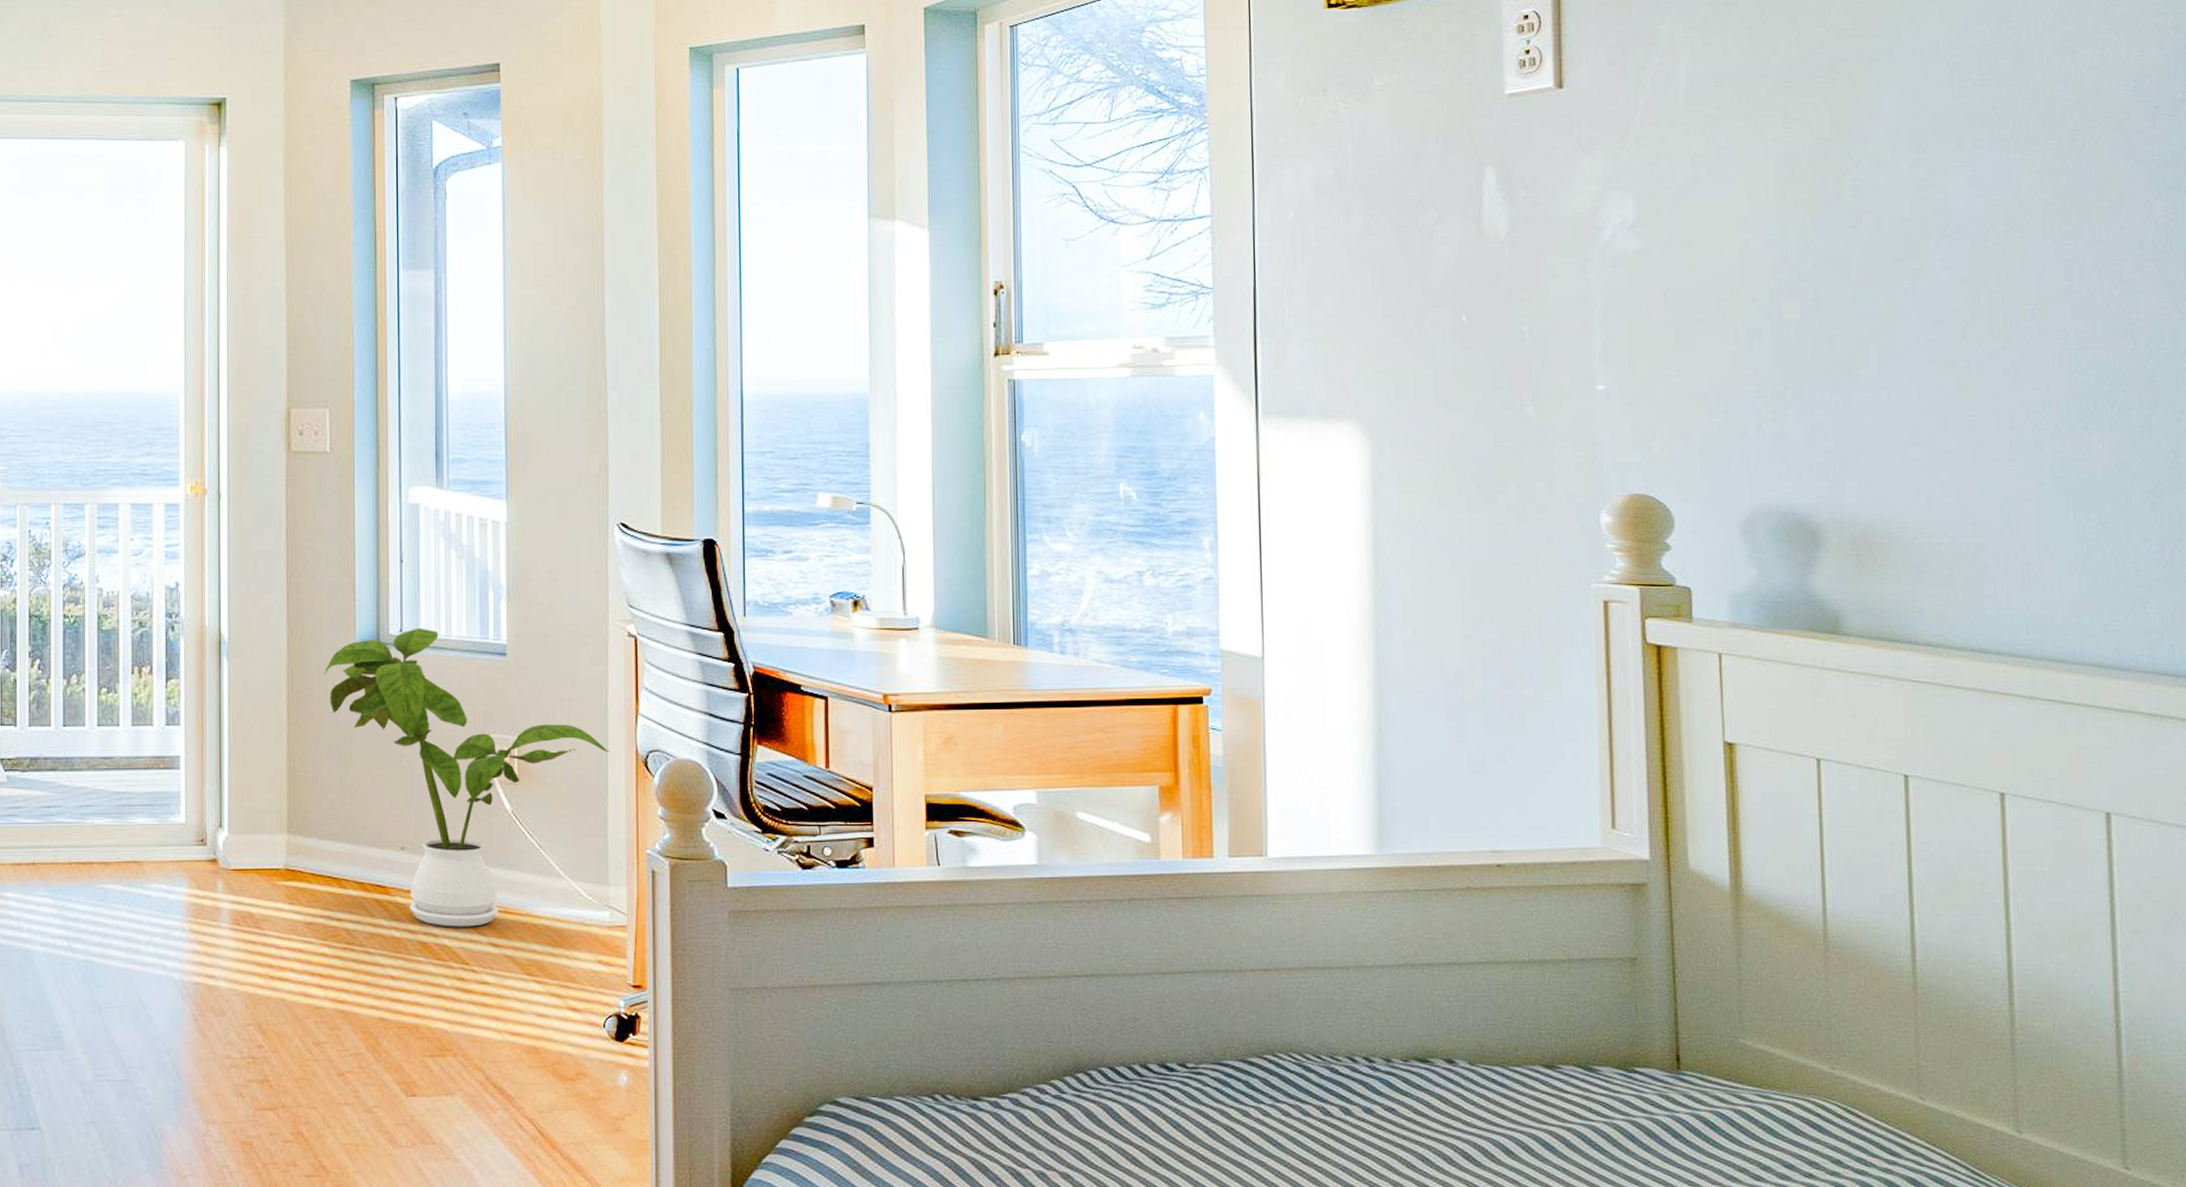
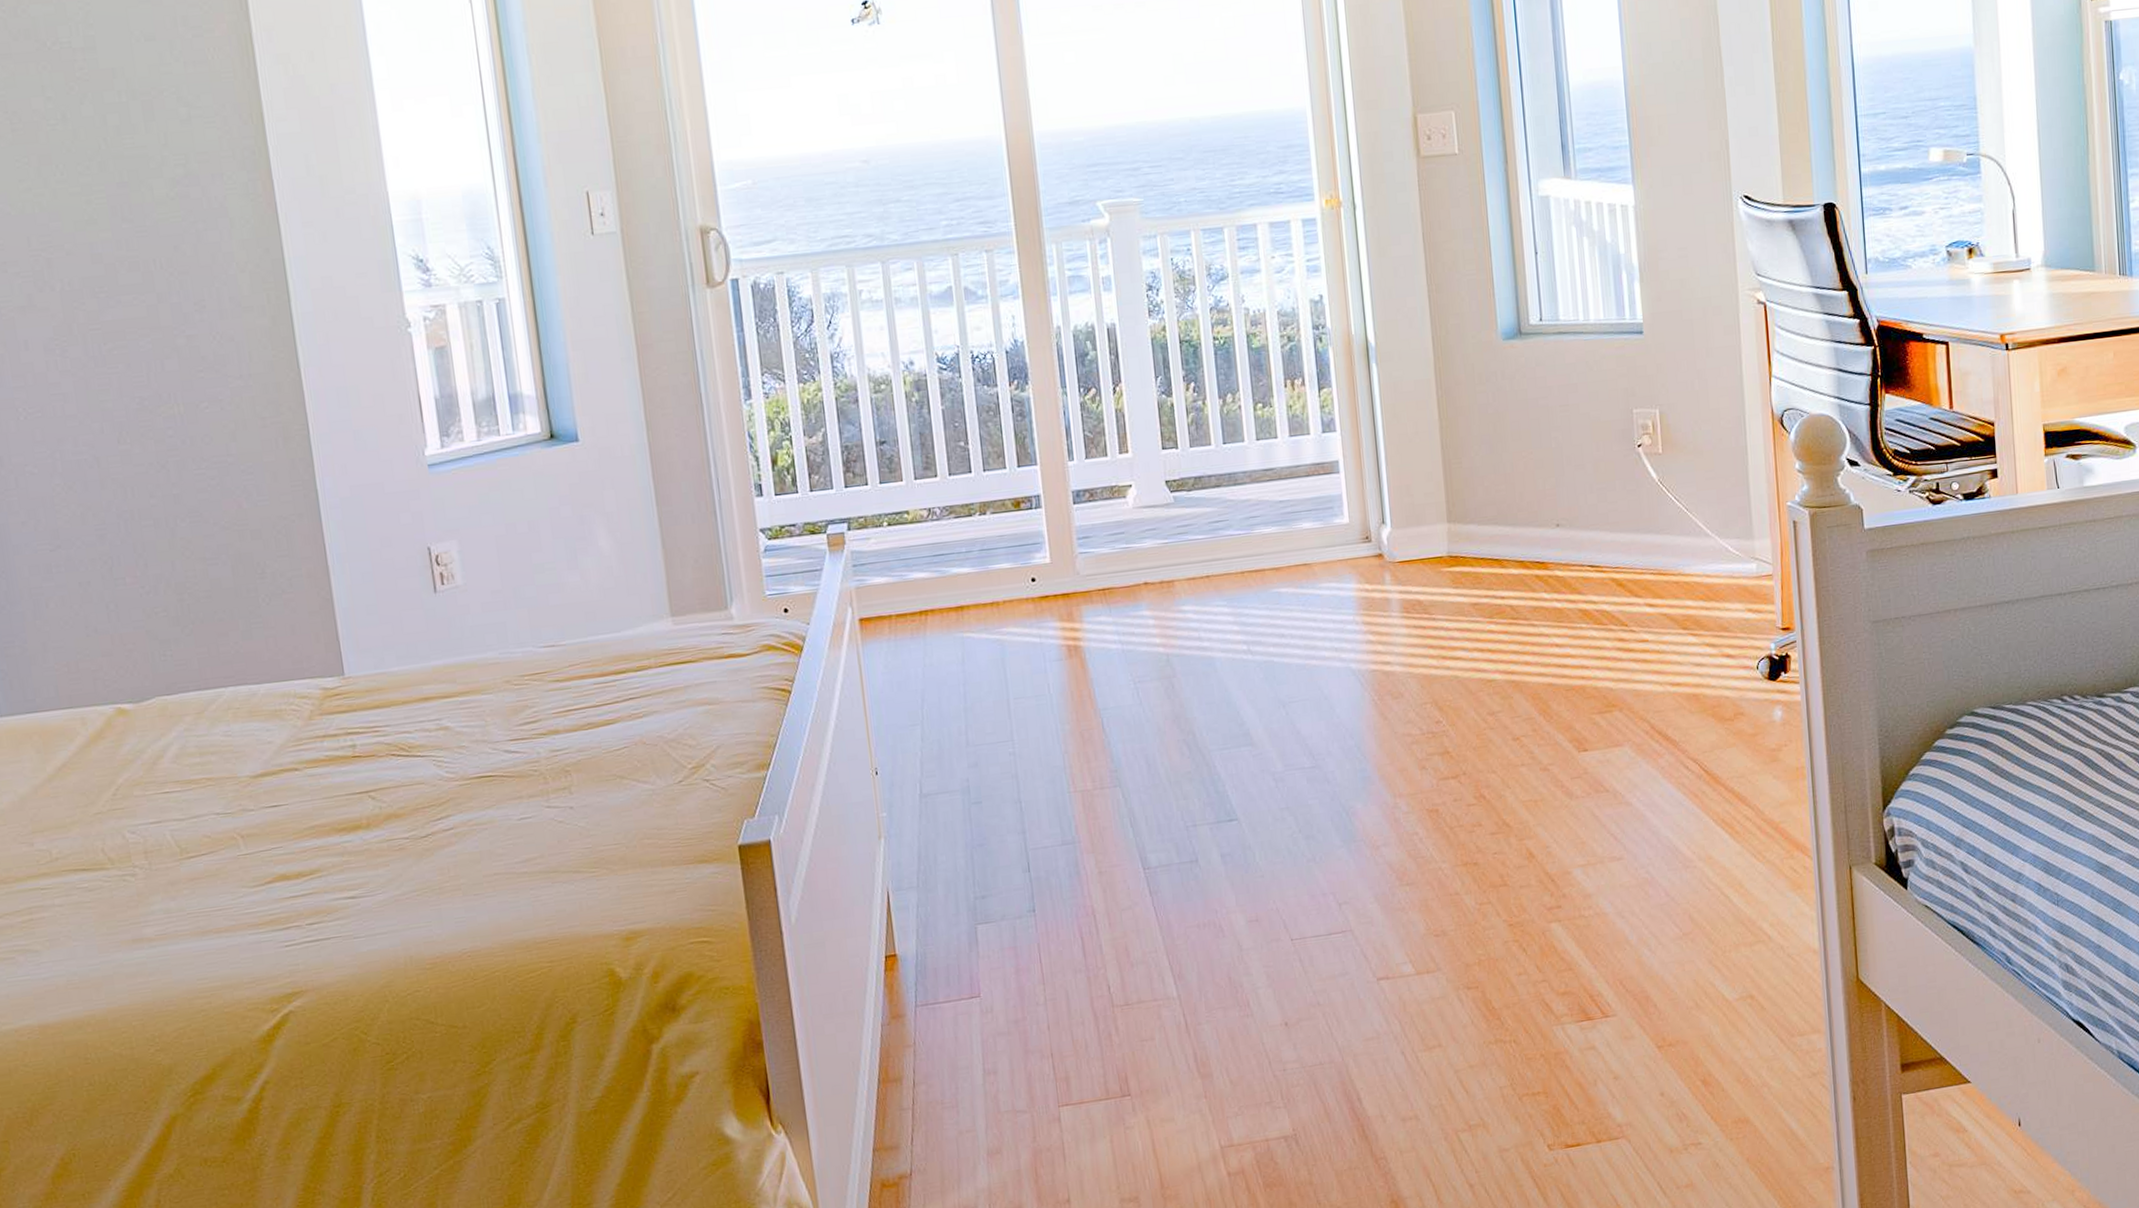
house plant: present [324,627,610,927] -> none [1470,315,1747,594]

